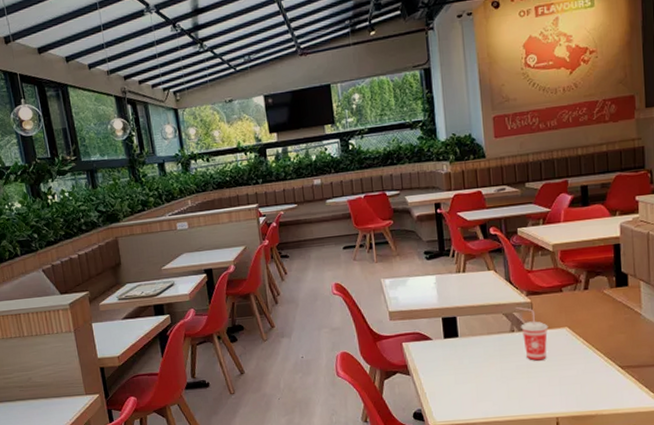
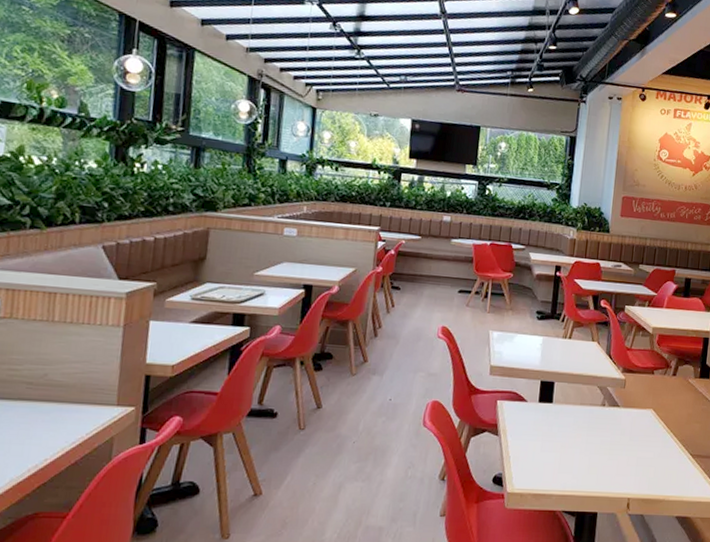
beverage cup: present [515,306,549,361] -> none [610,381,636,439]

